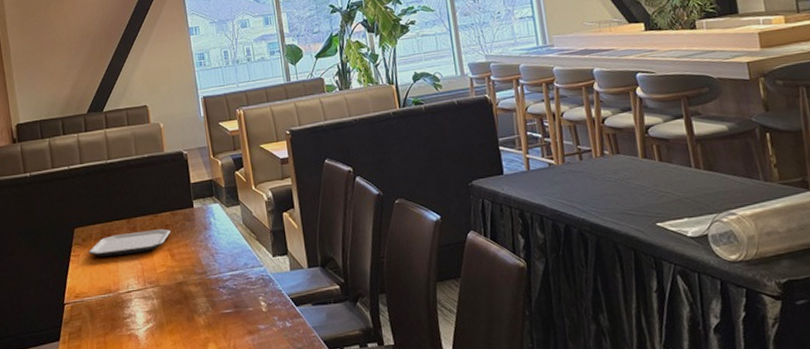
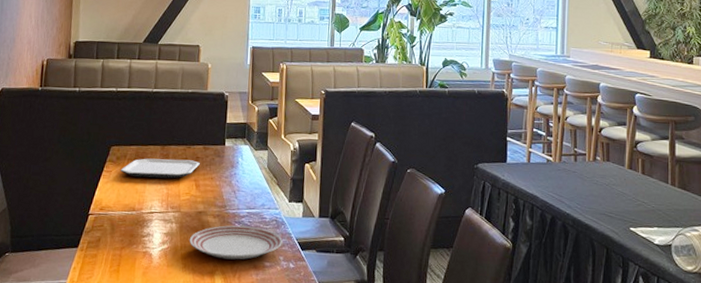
dinner plate: none [174,289,274,329] -> present [189,225,283,260]

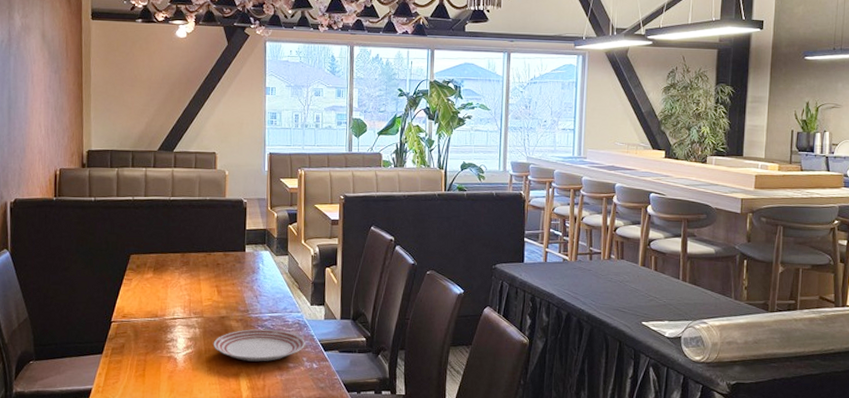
plate: present [120,158,200,179] -> none [141,266,221,285]

